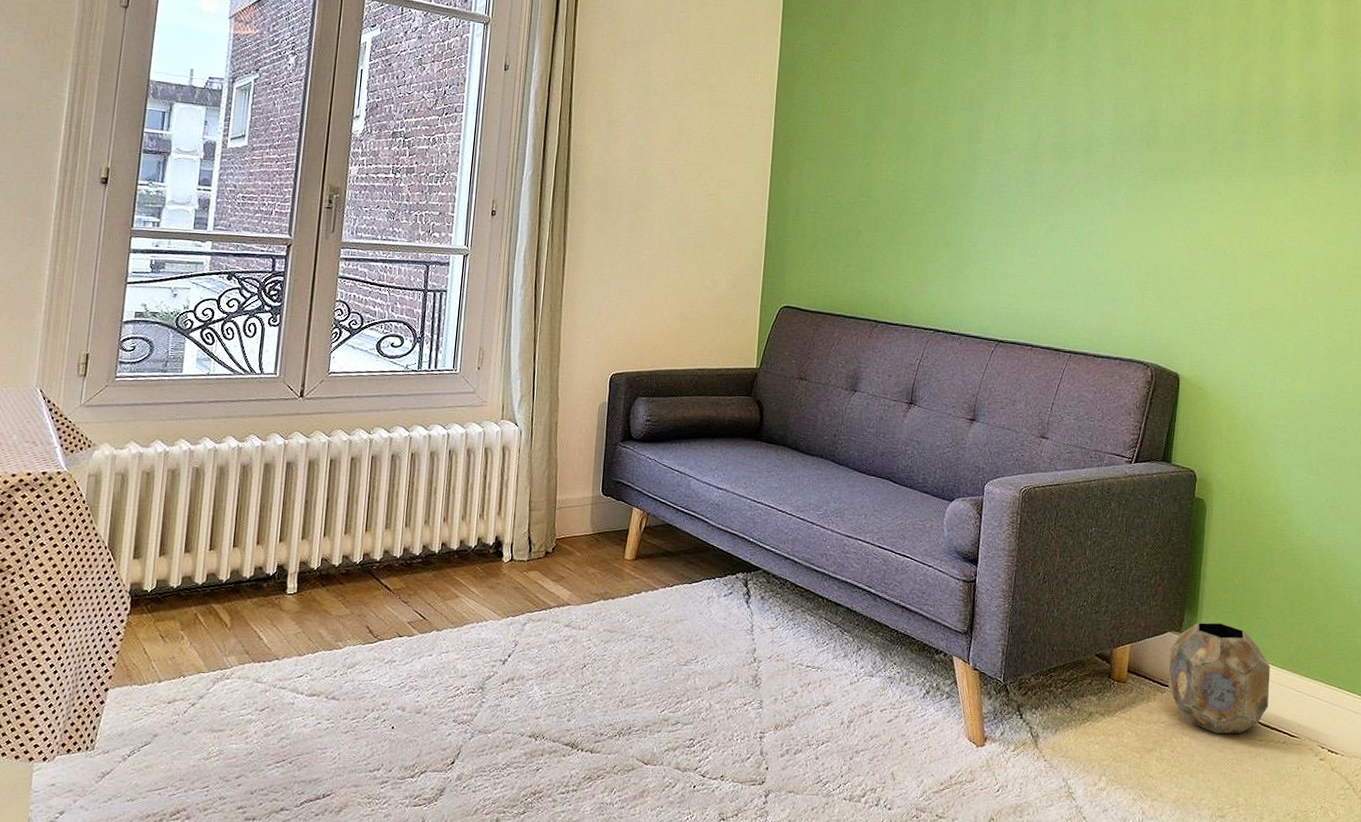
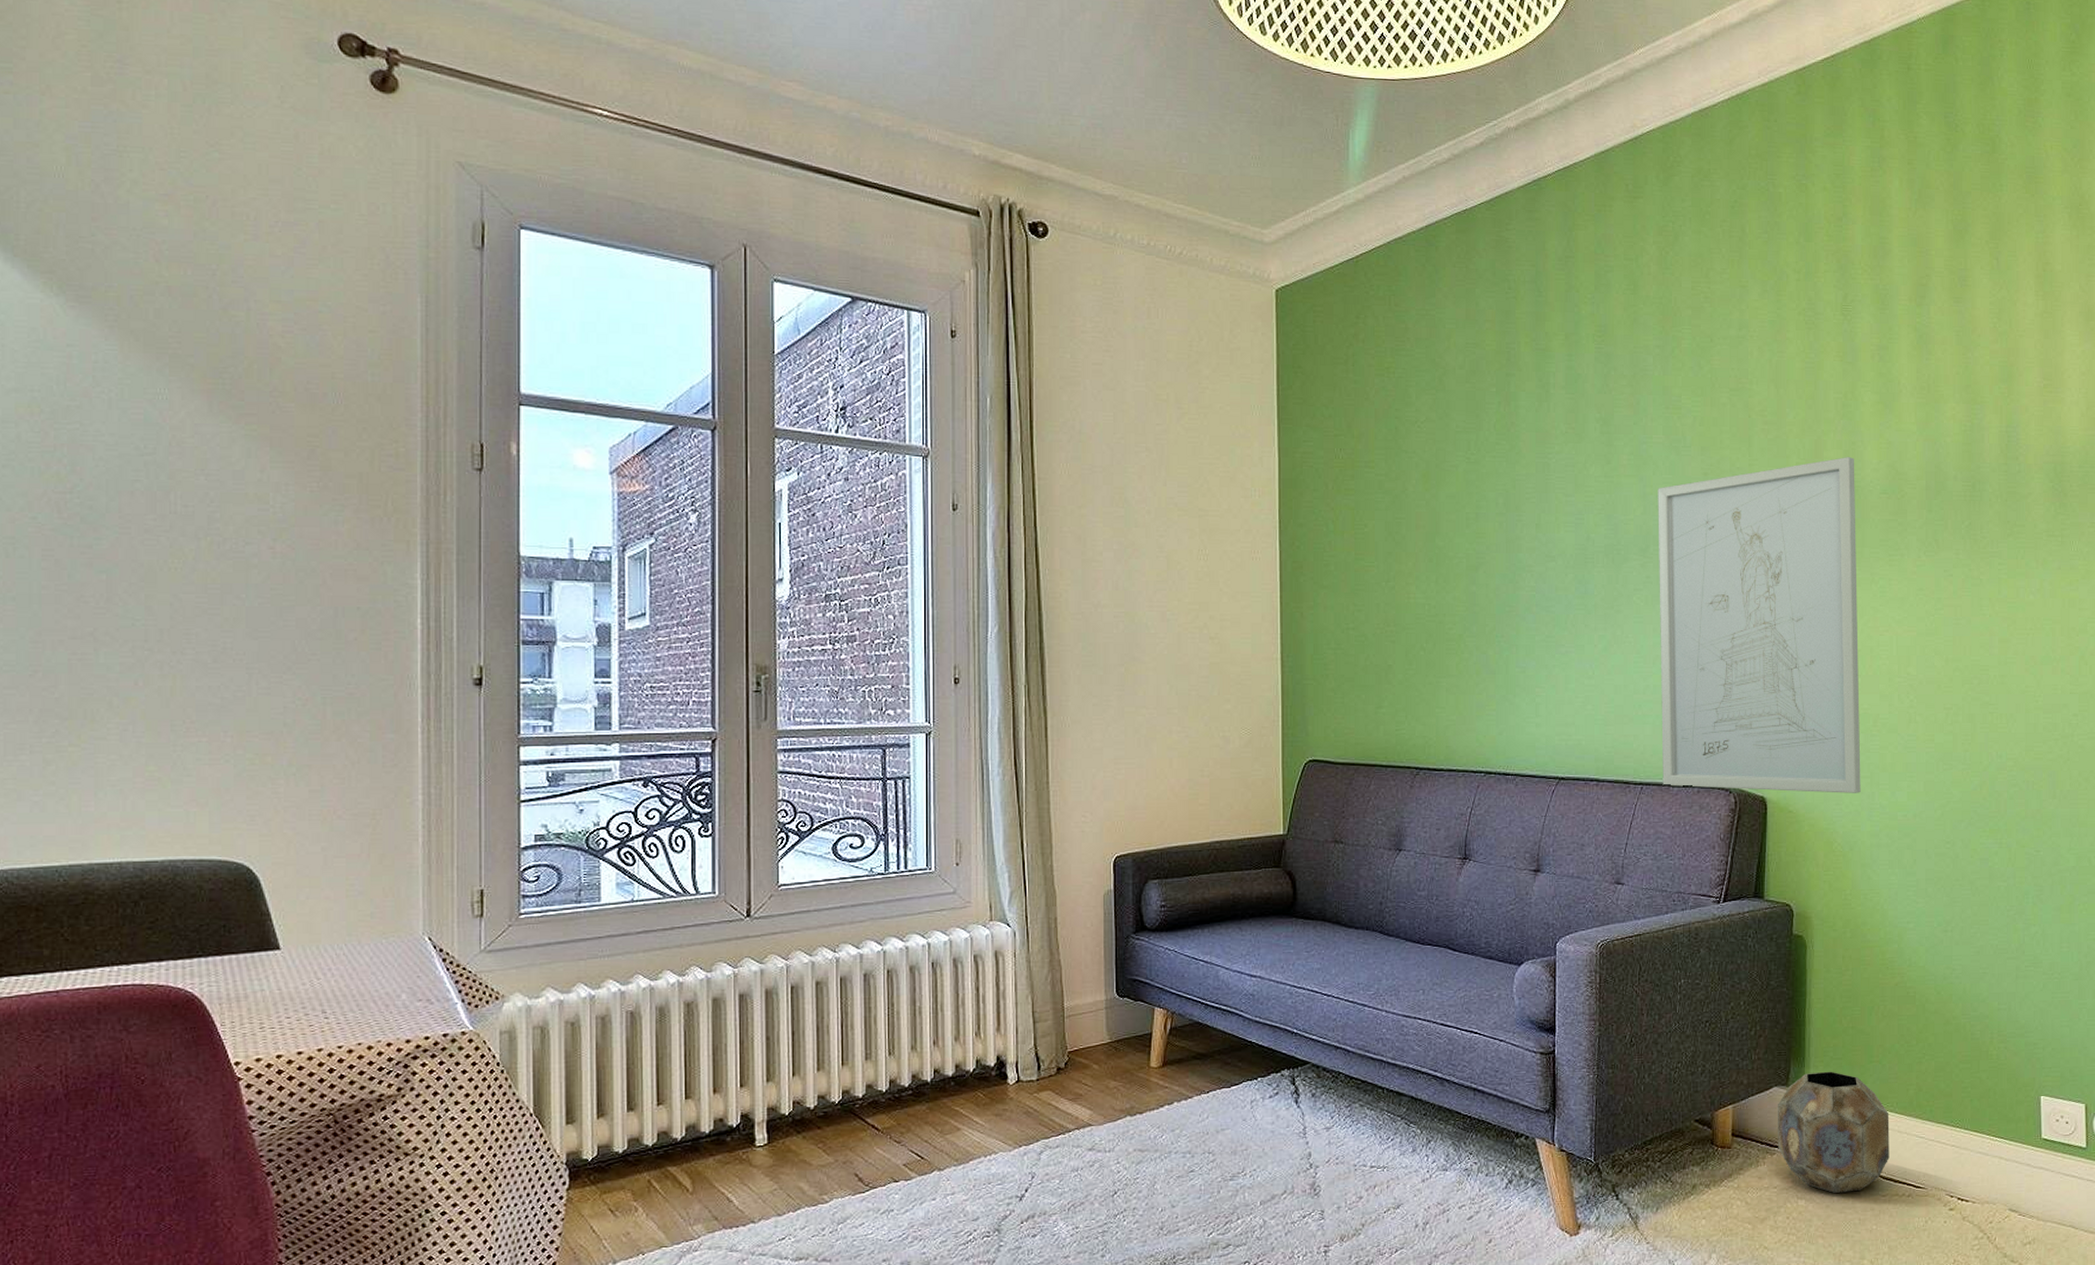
wall art: none [1089,83,1278,378] -> present [1658,457,1861,793]

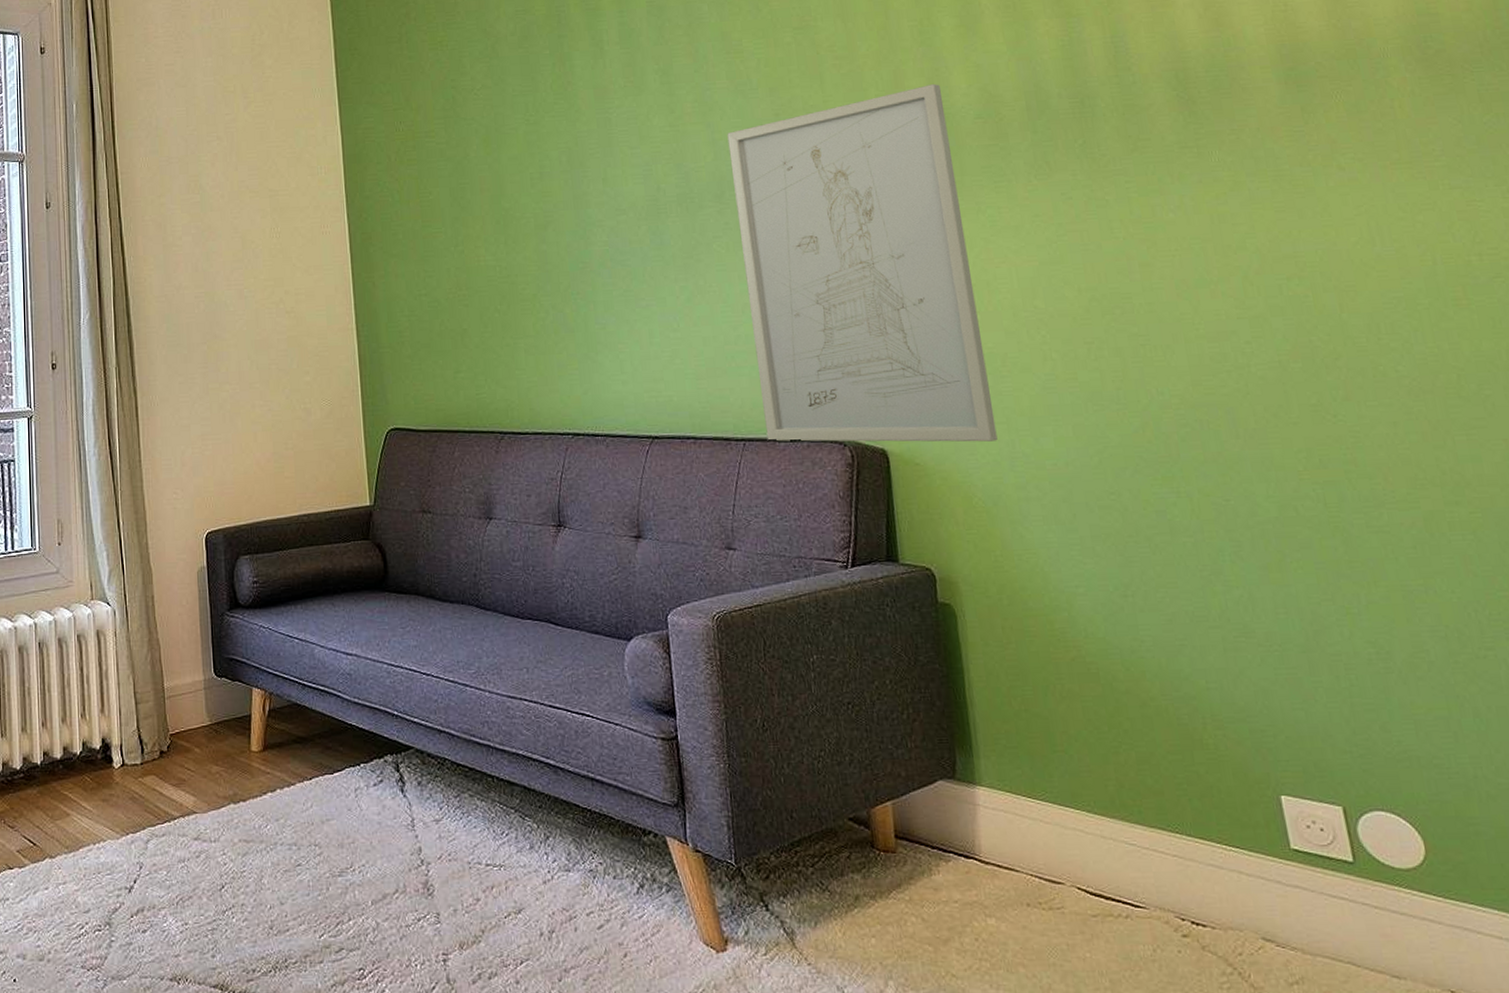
planter: present [1777,1071,1890,1193] -> none [945,762,1095,911]

